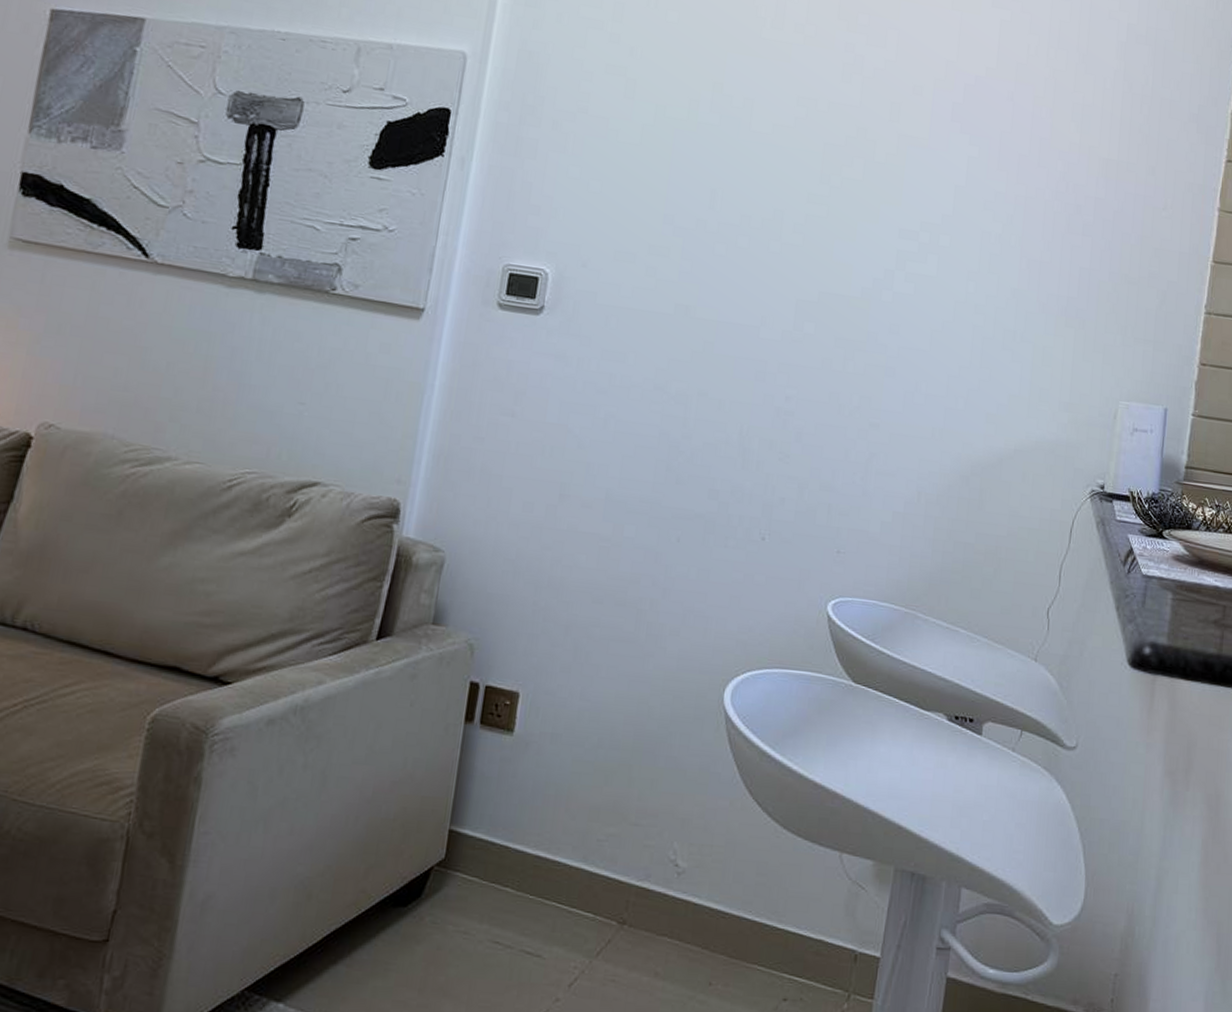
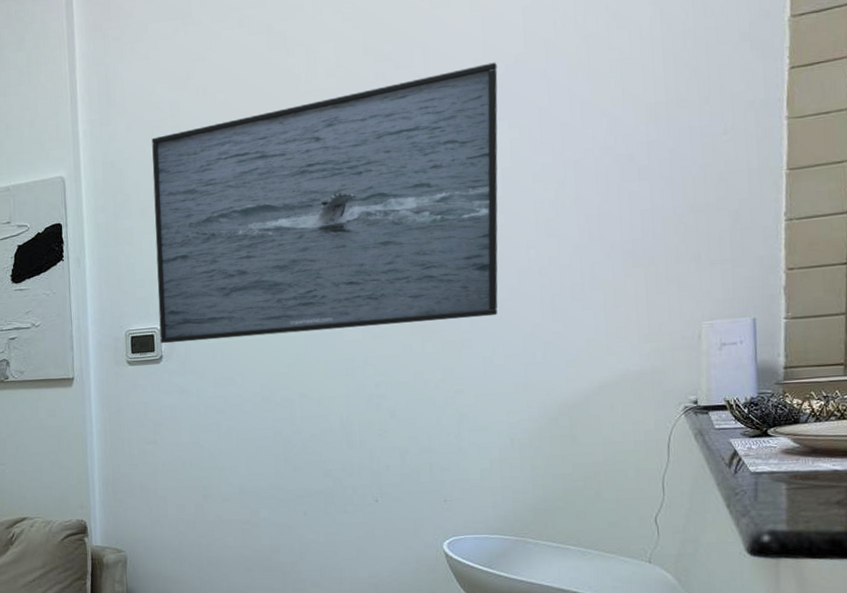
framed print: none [545,38,968,347] -> present [152,62,498,344]

